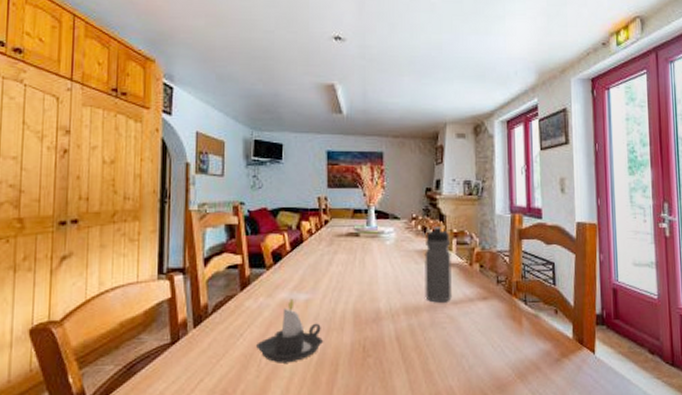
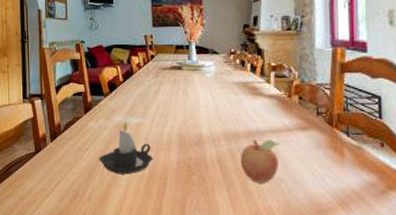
fruit: none [420,311,462,361] -> present [240,139,281,183]
water bottle: present [425,225,452,303] -> none [243,59,270,131]

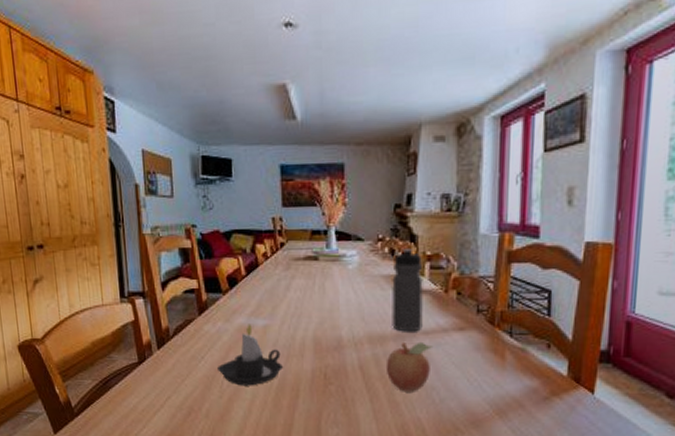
water bottle: none [243,59,270,131] -> present [392,247,423,332]

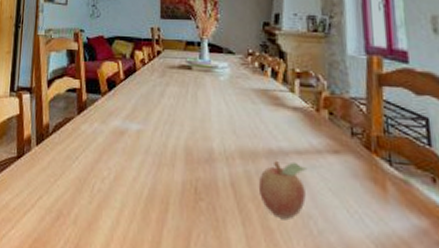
candle: present [218,324,284,386] -> none [90,127,155,194]
water bottle: present [392,247,423,332] -> none [262,63,295,151]

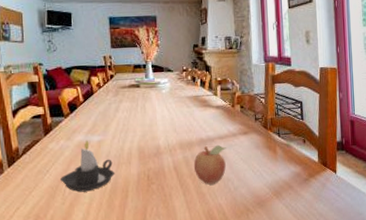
candle: none [90,127,155,194] -> present [60,140,115,192]

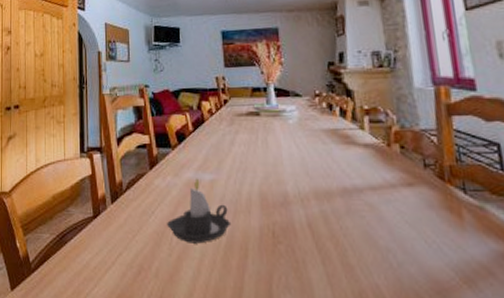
fruit: present [193,144,227,185] -> none [335,198,383,254]

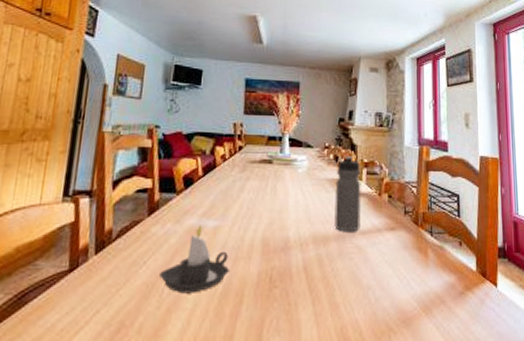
water bottle: none [332,102,369,188] -> present [334,155,361,232]

